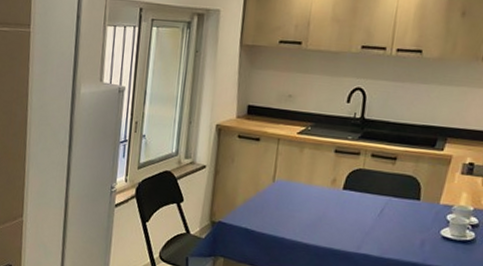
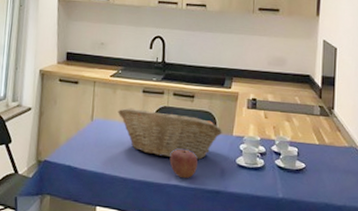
fruit basket: none [304,168,428,229] -> present [118,107,223,160]
apple: none [360,216,395,249] -> present [169,149,199,179]

